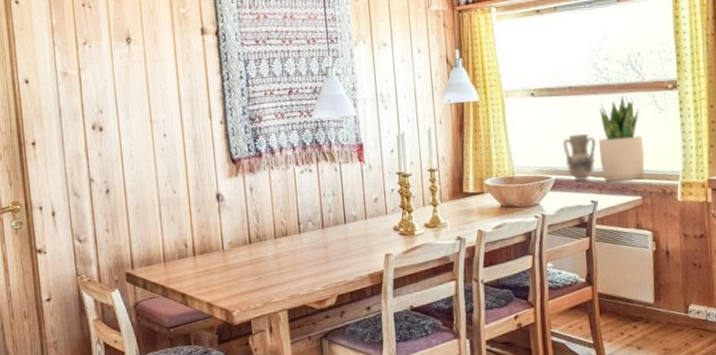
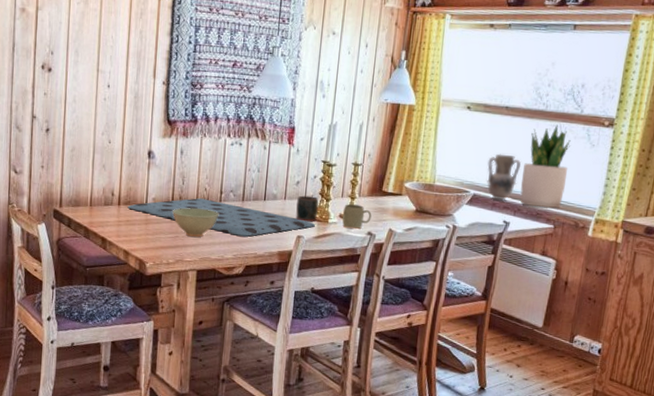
placemat: none [203,233,402,266] -> present [127,198,315,237]
bowl: none [252,243,301,276] -> present [172,208,219,238]
mug: none [378,210,402,238] -> present [295,195,319,222]
mug: none [427,211,458,238] -> present [342,204,372,230]

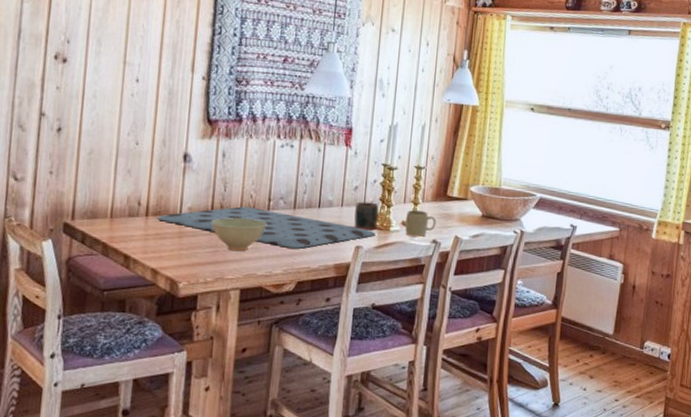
vase: present [487,153,521,201] -> none [552,156,585,204]
planter: present [520,124,571,209] -> none [585,127,631,211]

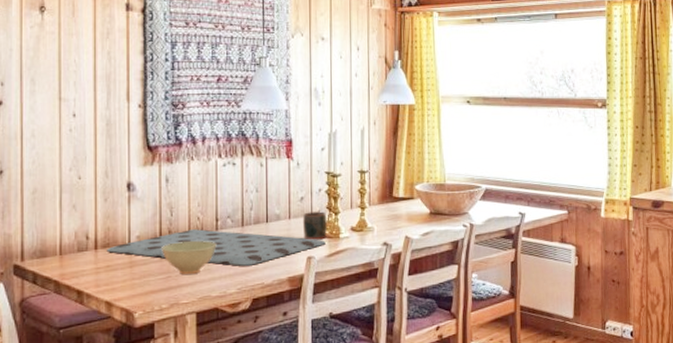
mug: present [404,210,437,238] -> none [354,215,385,242]

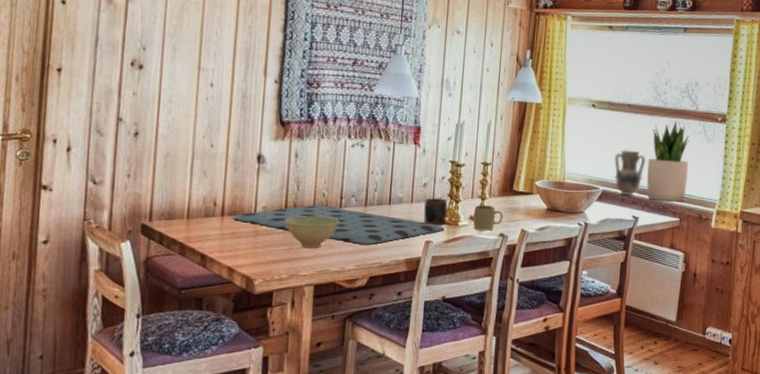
mug: none [354,215,385,242] -> present [472,205,503,232]
vase: none [495,145,527,192] -> present [614,150,645,196]
planter: none [530,110,572,195] -> present [647,121,689,202]

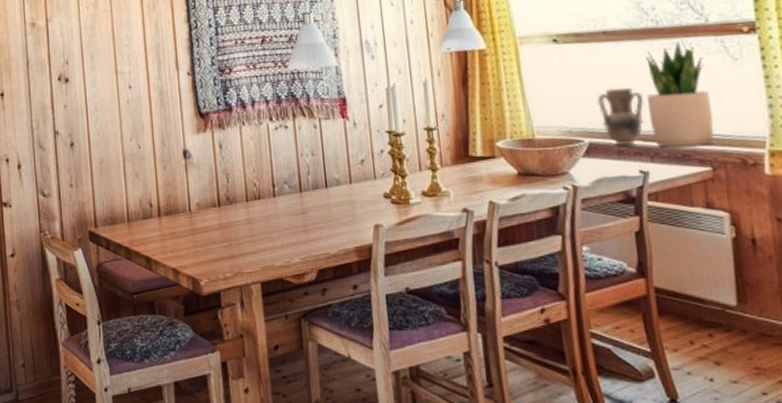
placemat: present [232,205,445,245] -> none [169,196,394,235]
bowl: present [286,216,340,249] -> none [221,208,276,244]
mug: present [423,198,448,226] -> none [365,174,395,207]
mug: present [472,205,503,232] -> none [424,177,464,208]

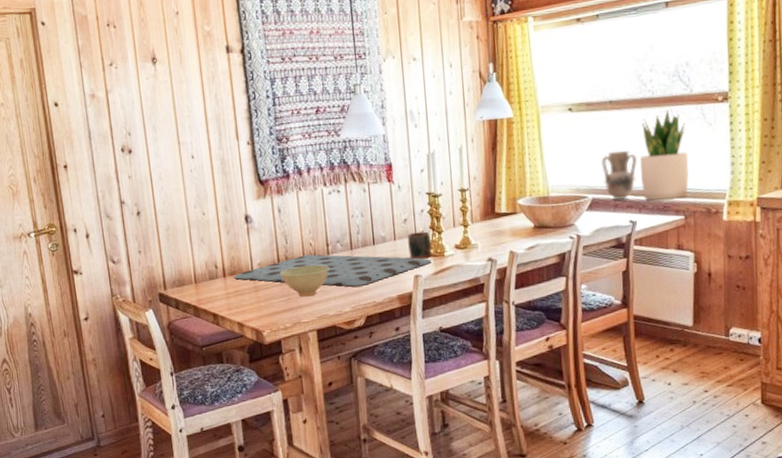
placemat: none [169,196,394,235] -> present [233,254,431,287]
bowl: none [221,208,276,244] -> present [281,265,330,297]
mug: none [365,174,395,207] -> present [407,231,432,260]

